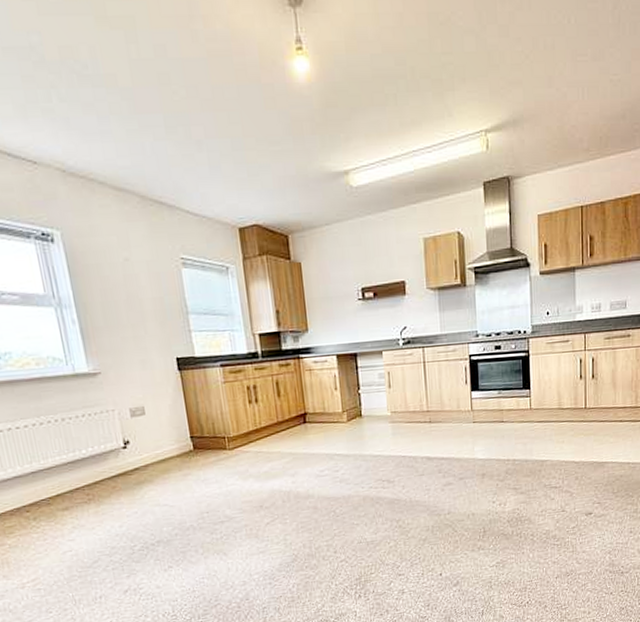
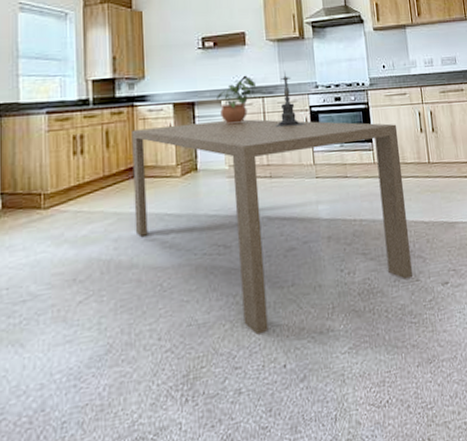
dining table: none [299,368,559,551] -> present [132,119,412,335]
potted plant: none [378,326,417,375] -> present [217,76,257,125]
candle holder: none [434,321,464,376] -> present [275,71,305,127]

